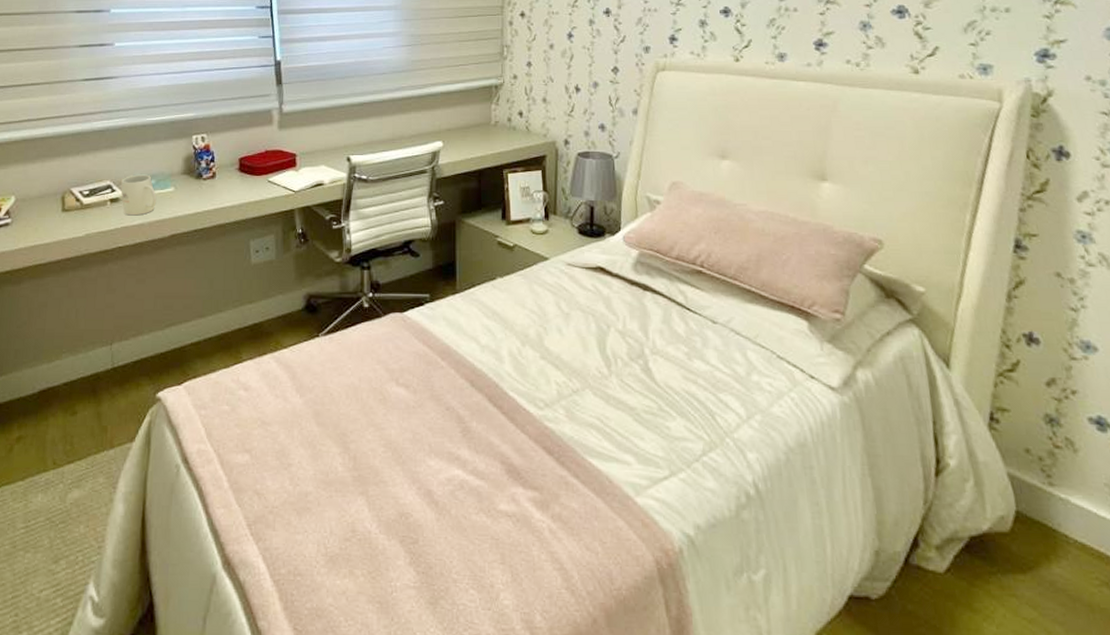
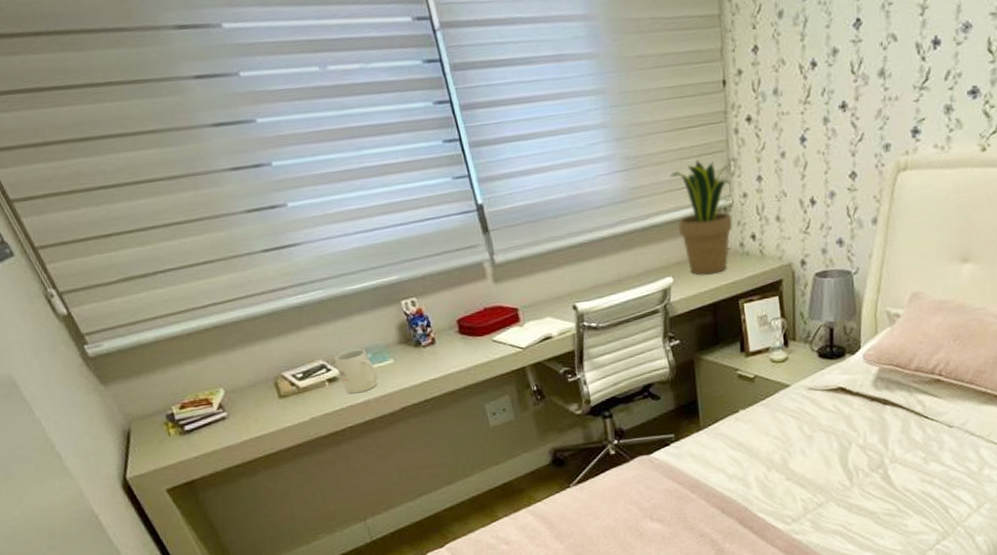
potted plant: none [448,42,503,143] -> present [669,159,733,275]

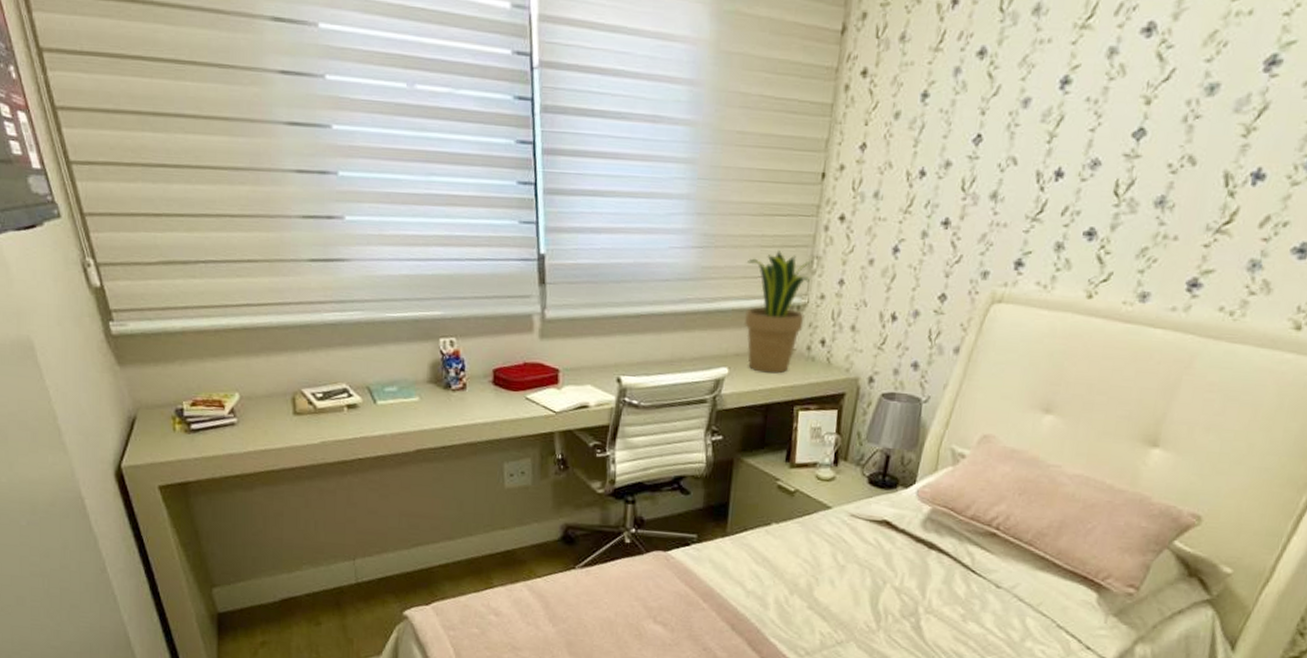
mug: present [334,349,378,394] -> none [358,379,400,426]

